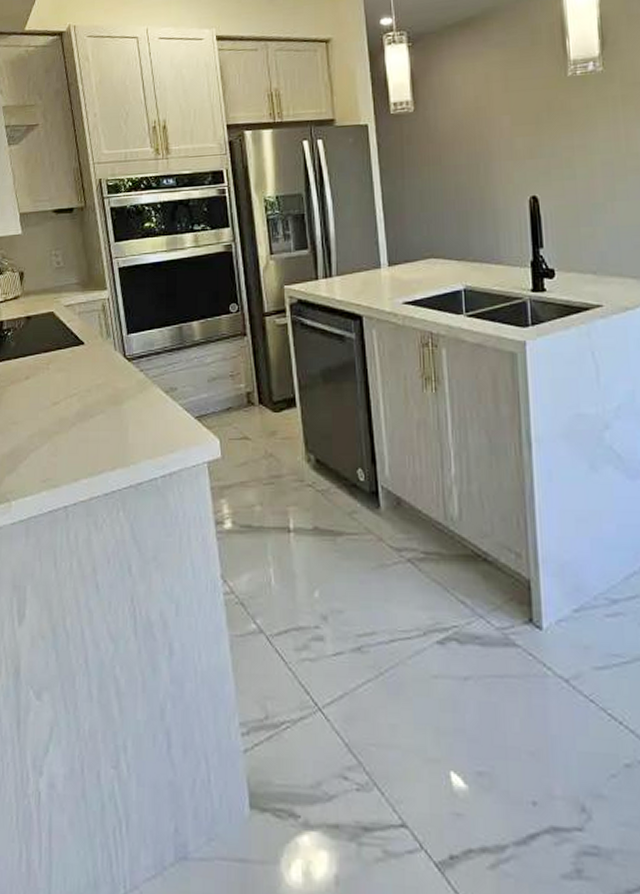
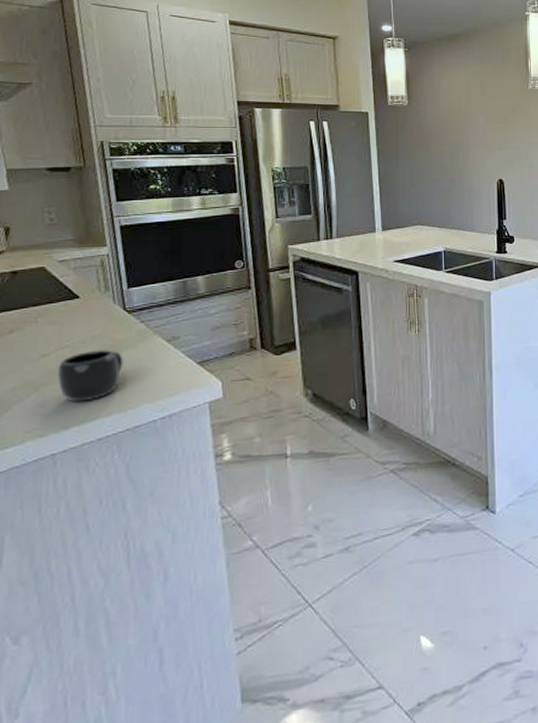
mug: none [67,399,125,453] -> present [57,350,123,402]

